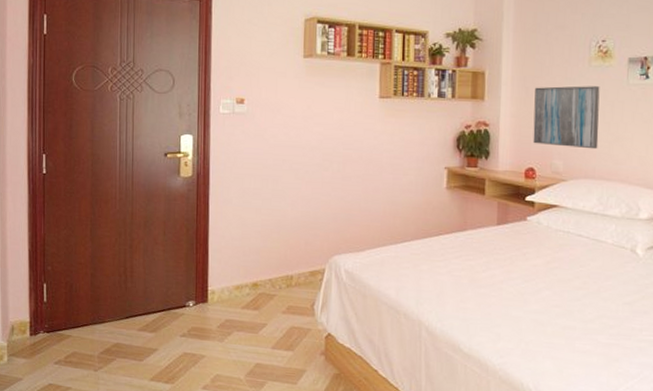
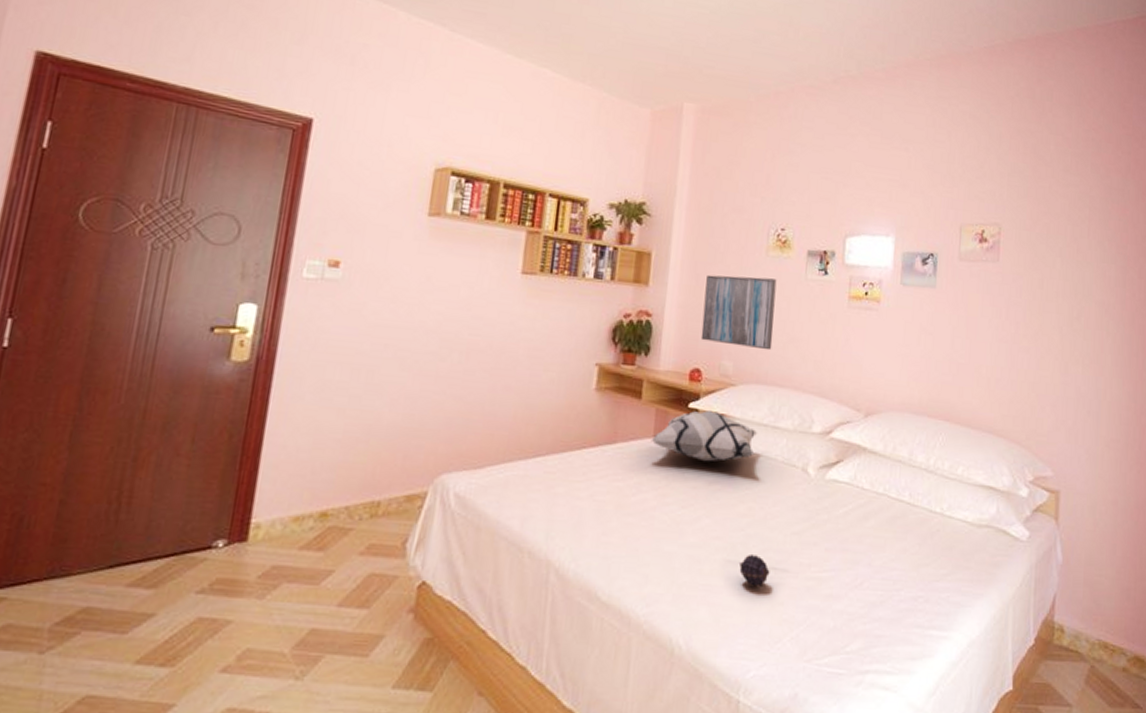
decorative pillow: none [495,201,589,245] -> present [651,409,758,462]
toy ball: none [578,319,605,346] -> present [739,553,770,587]

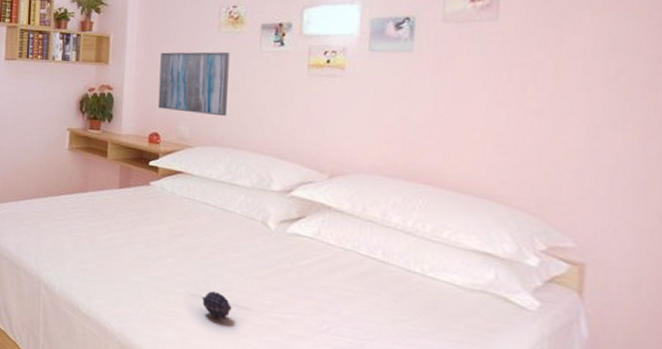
decorative pillow: present [651,409,758,462] -> none [117,167,216,211]

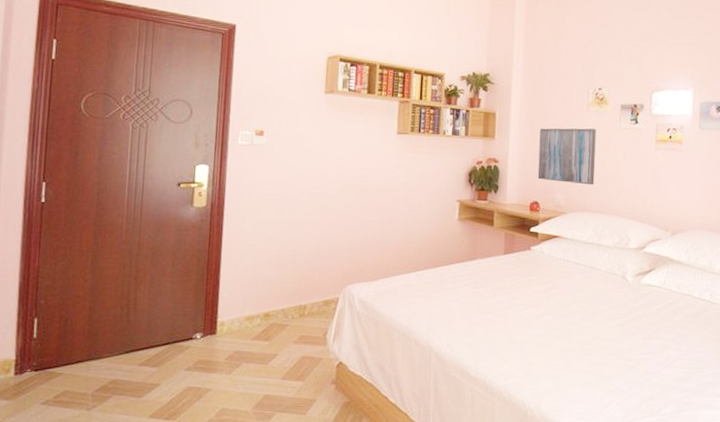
toy ball: present [202,290,232,320] -> none [575,341,599,366]

